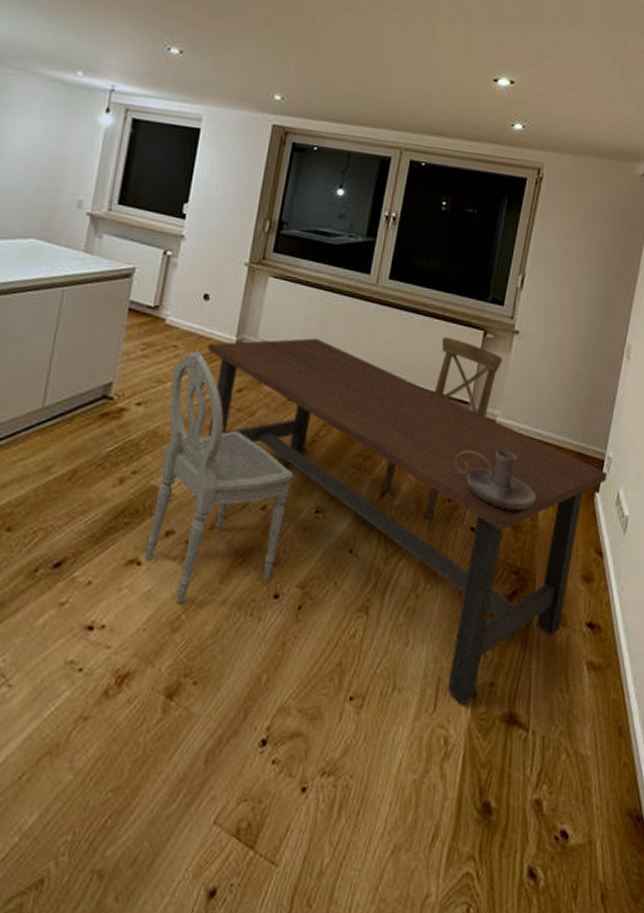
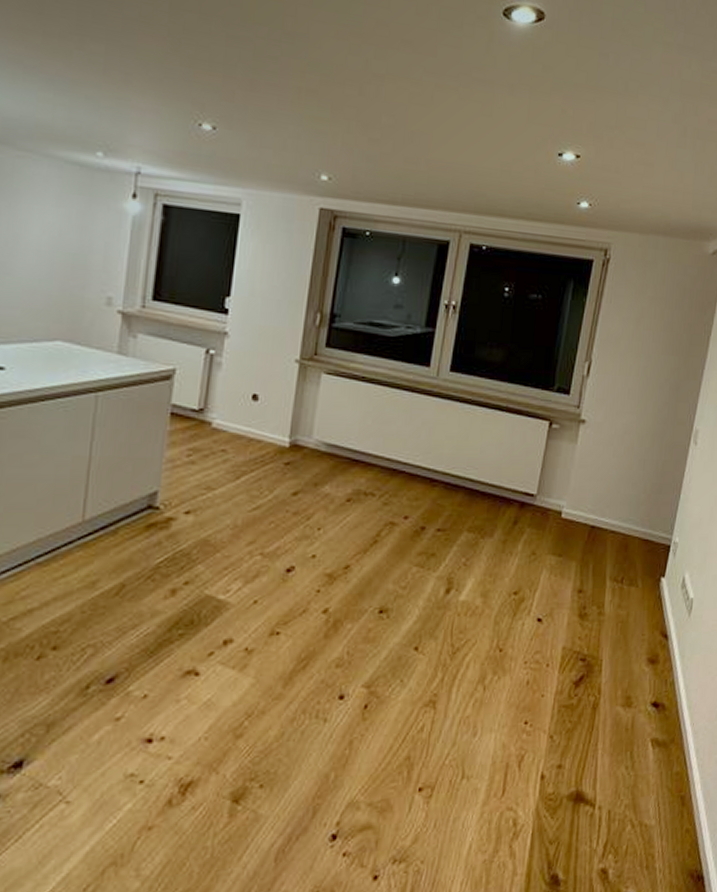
dining chair: present [145,351,293,604] -> none [202,455,355,711]
dining table: present [207,338,608,705] -> none [260,436,674,788]
dining chair: present [382,336,503,520] -> none [447,428,569,614]
candle holder: present [455,448,537,510] -> none [520,539,603,599]

